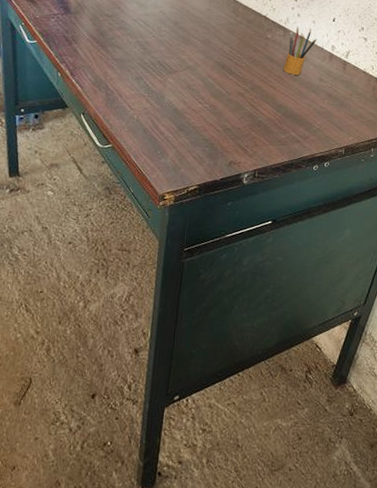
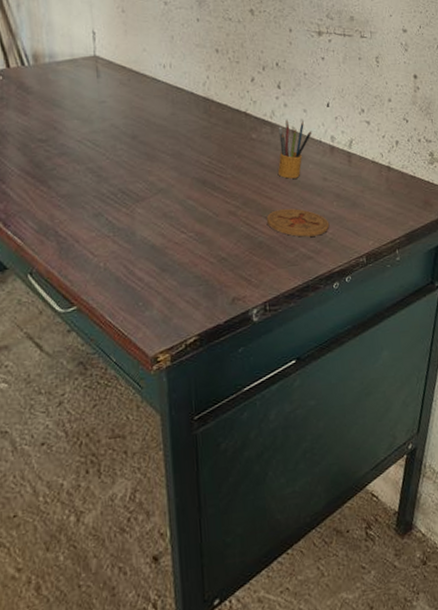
coaster: none [267,98,319,125] -> present [266,208,330,237]

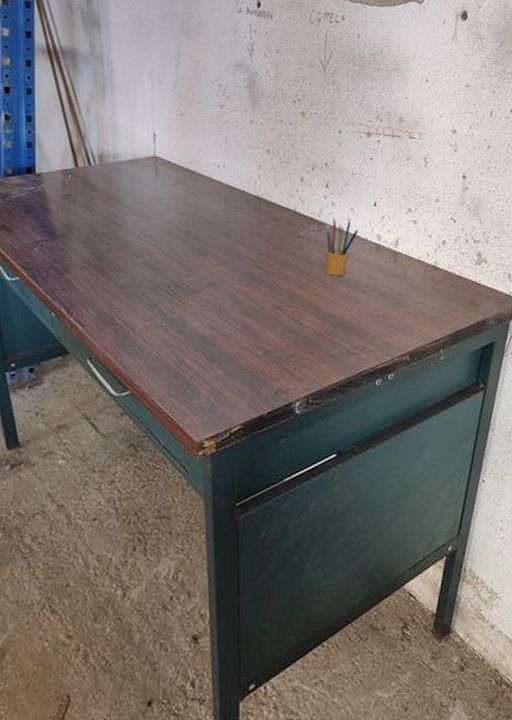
coaster: present [266,208,330,237] -> none [311,305,374,333]

